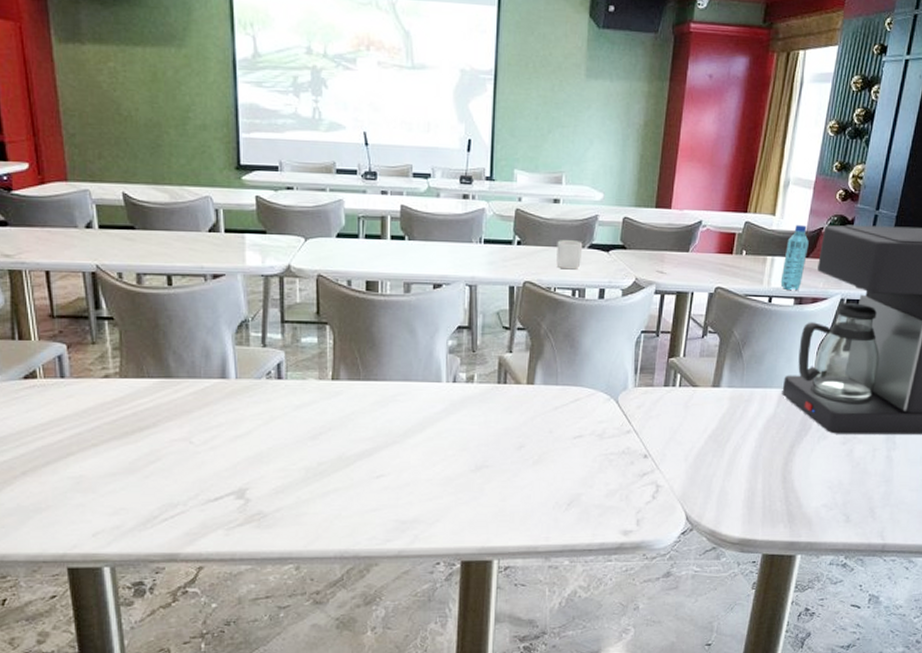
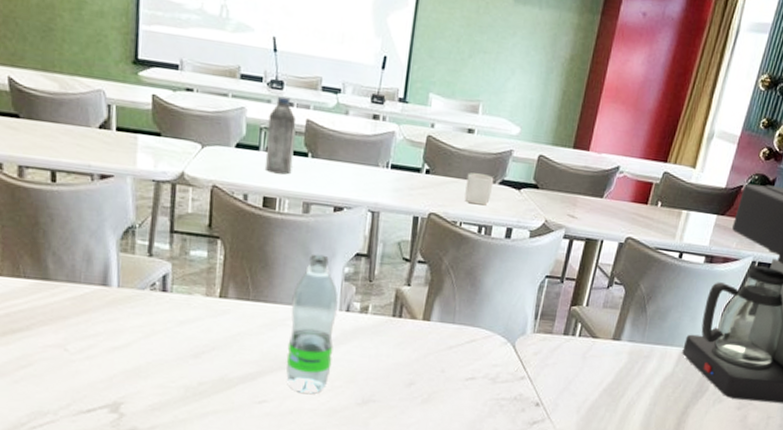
water bottle: none [365,186,391,258] -> present [264,96,296,175]
bottle: none [400,330,444,464] -> present [286,254,338,394]
water bottle: present [780,225,809,290] -> none [692,180,727,248]

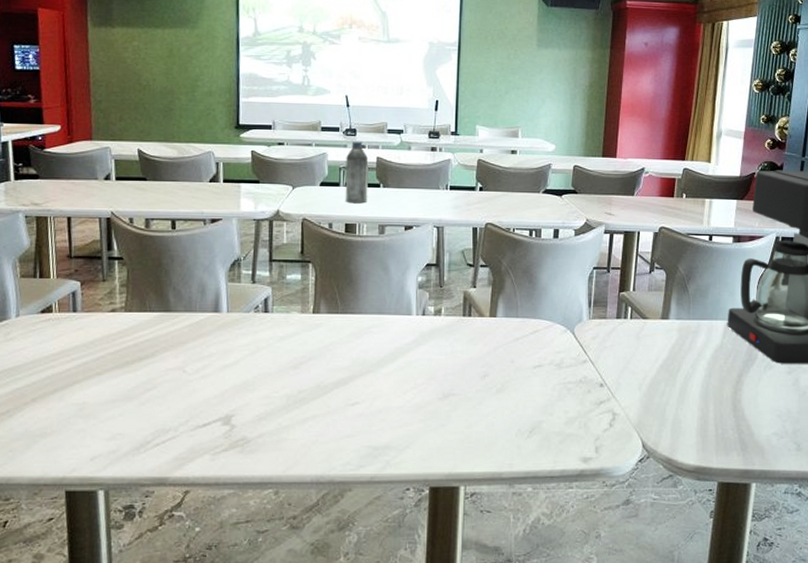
bottle: present [286,254,338,394] -> none [373,268,415,392]
mug: present [464,172,494,206] -> none [515,186,538,212]

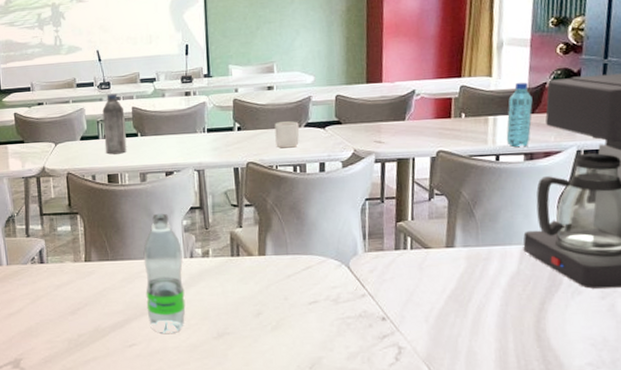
bottle: none [373,268,415,392] -> present [143,213,186,333]
mug: none [515,186,538,212] -> present [274,121,300,148]
water bottle: none [719,171,743,229] -> present [506,82,533,147]

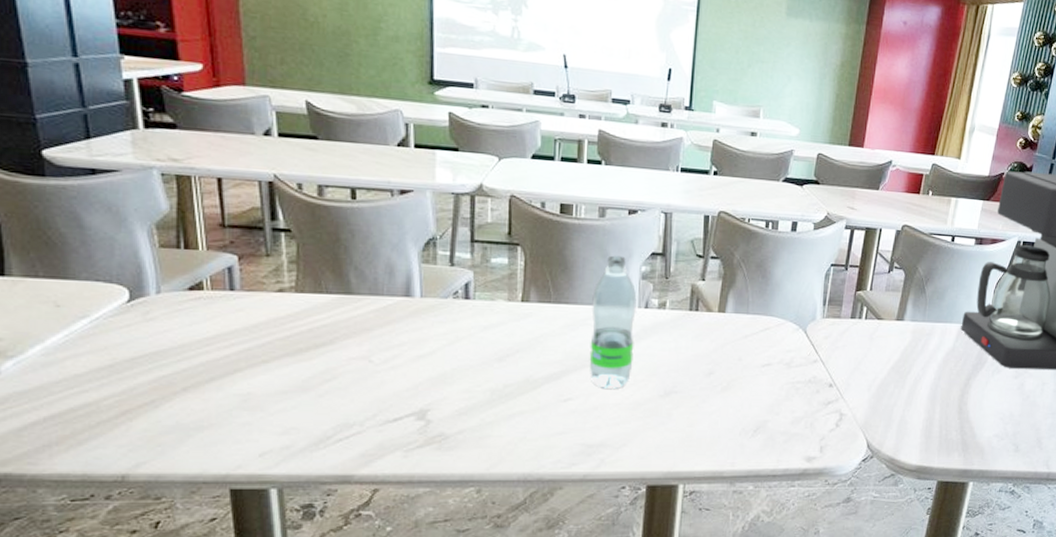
water bottle: present [102,93,127,155] -> none [560,109,589,182]
mug: present [274,121,300,148] -> none [751,172,778,202]
water bottle: present [506,82,533,147] -> none [963,169,991,231]

